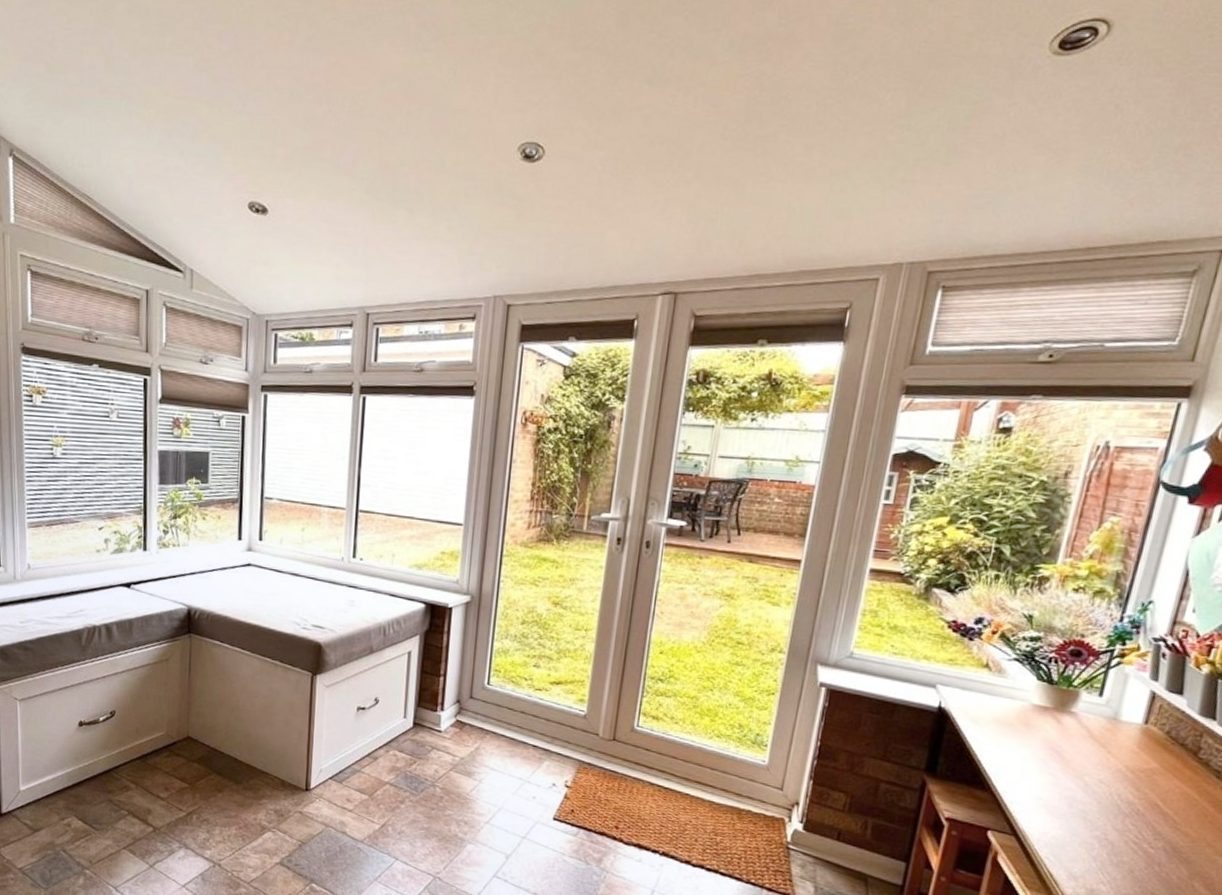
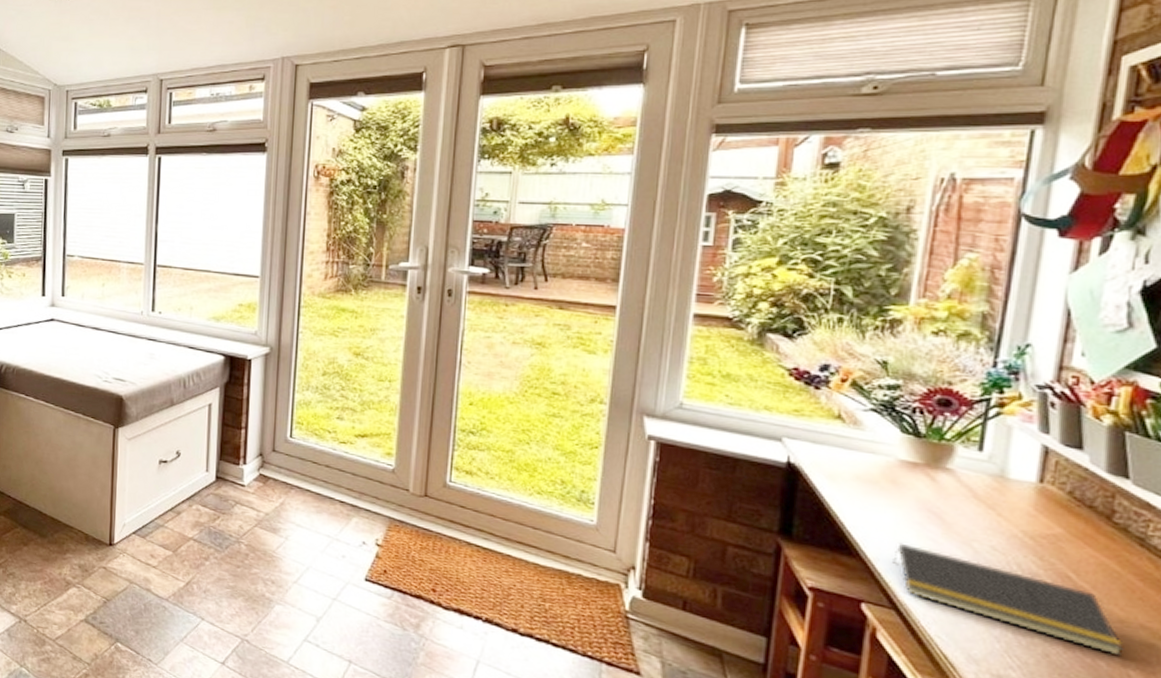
notepad: none [1017,777,1193,871] -> present [892,542,1124,656]

